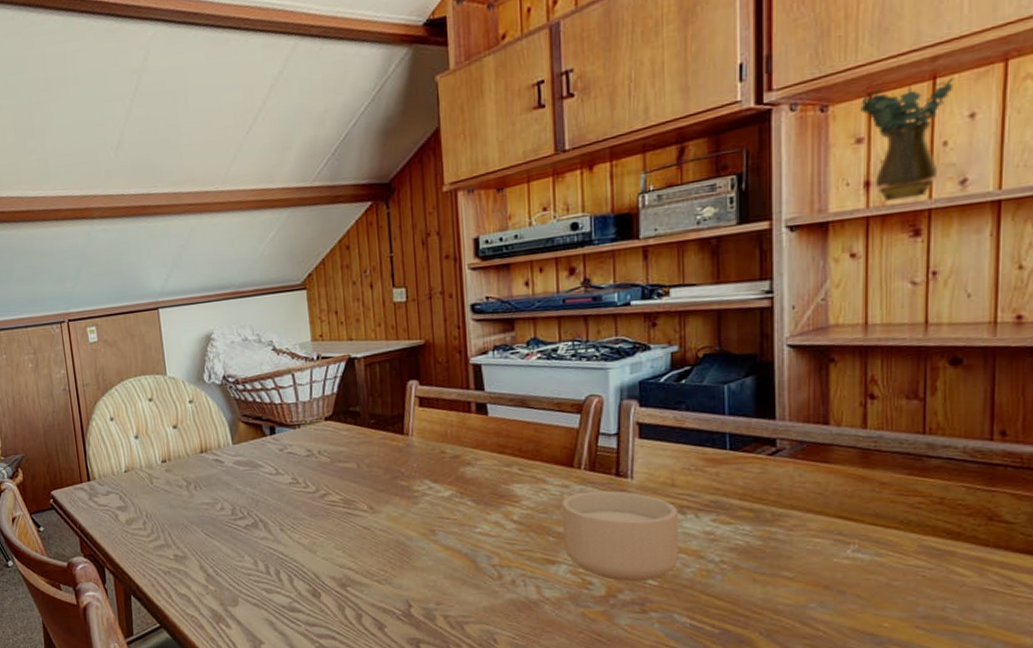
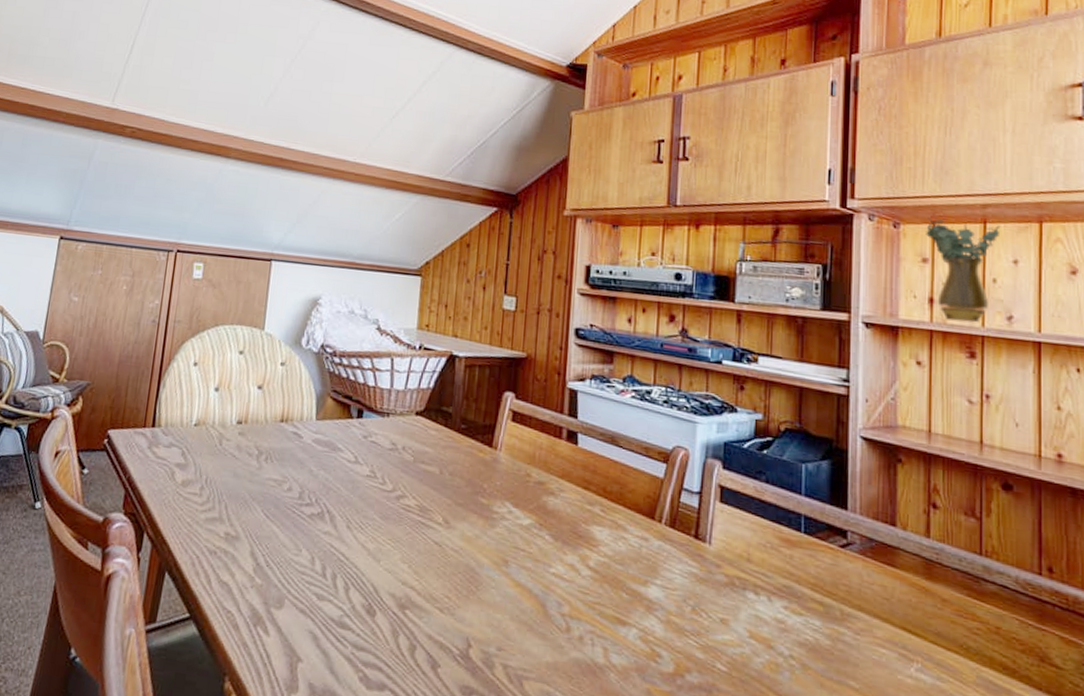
cup: present [562,490,679,581] -> none [637,549,752,664]

